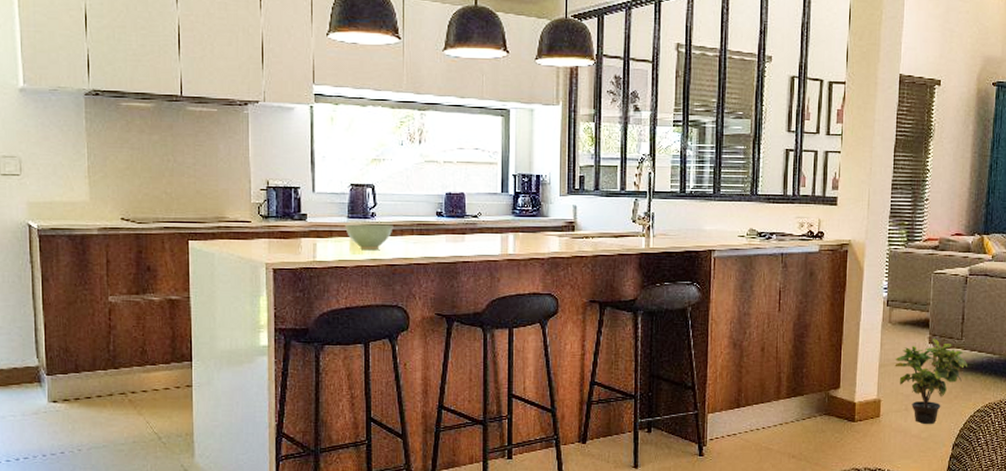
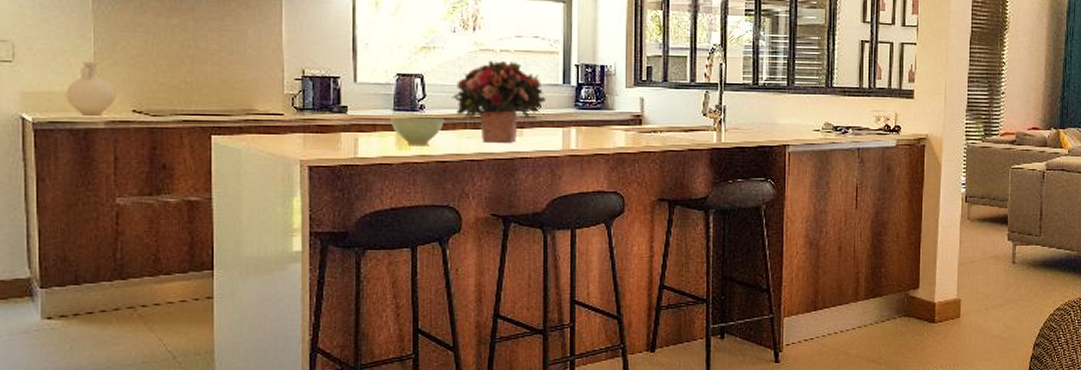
ceramic jug: none [64,174,107,223] -> present [65,61,115,116]
bouquet: none [399,172,485,248] -> present [451,61,546,143]
potted plant: present [894,339,967,424] -> none [974,235,1046,324]

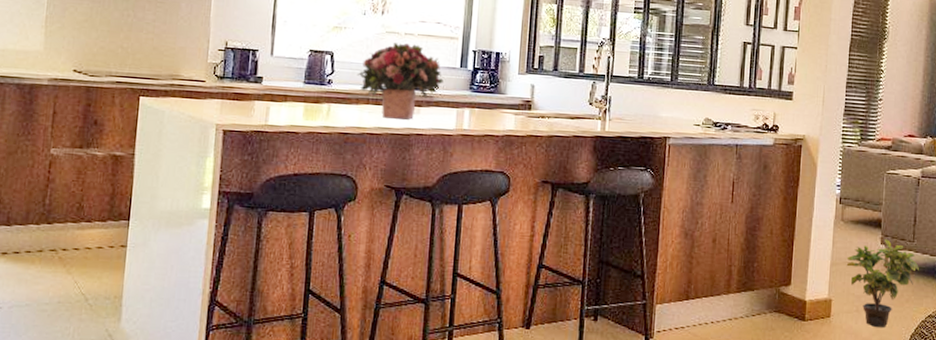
ceramic jug: present [65,61,115,116] -> none [17,23,61,73]
bowl: present [390,117,445,145] -> none [300,89,349,117]
potted plant: none [974,235,1046,324] -> present [846,239,919,327]

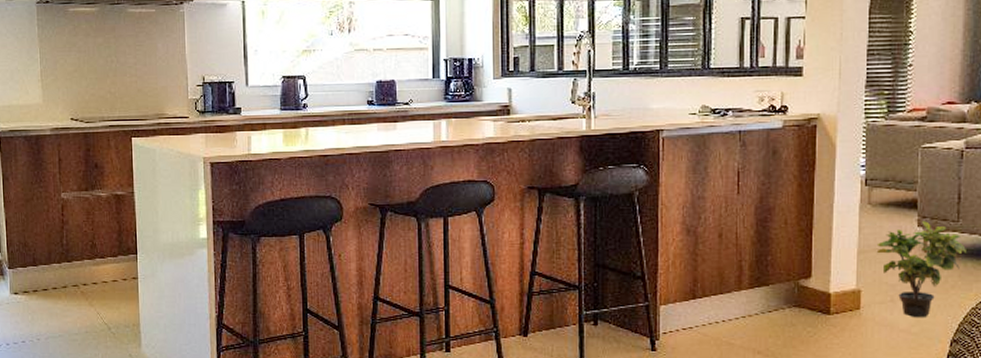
bouquet: present [356,43,443,120] -> none [330,59,417,137]

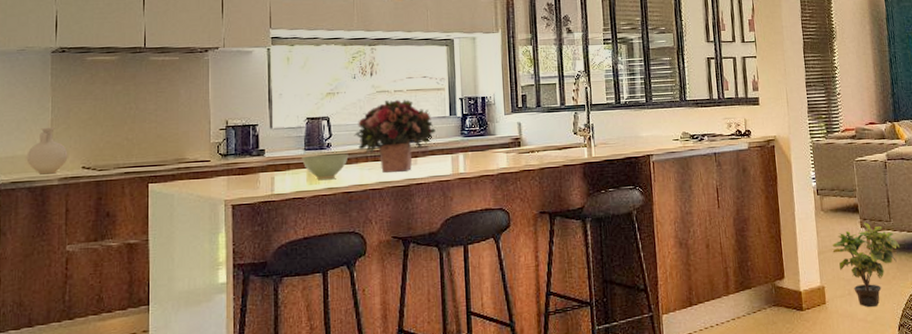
ceramic jug: none [21,78,58,124] -> present [26,127,68,175]
bowl: none [278,115,325,141] -> present [302,153,349,179]
bouquet: none [330,59,417,137] -> present [353,100,436,173]

